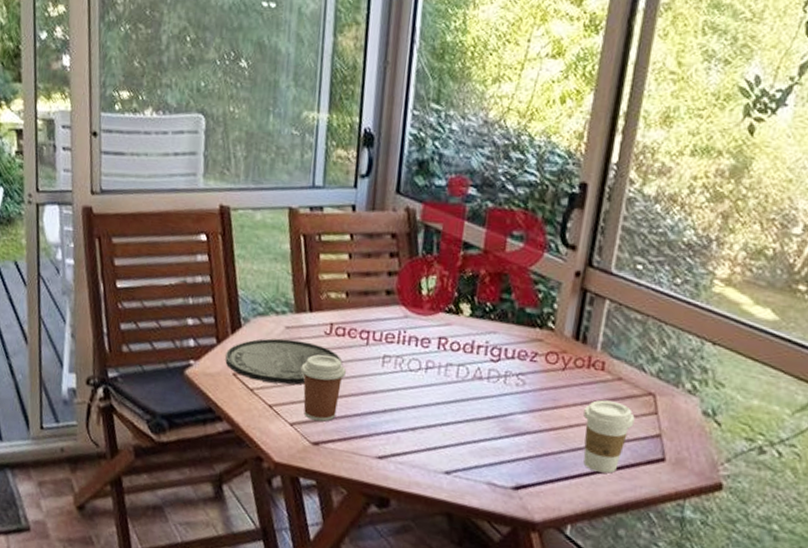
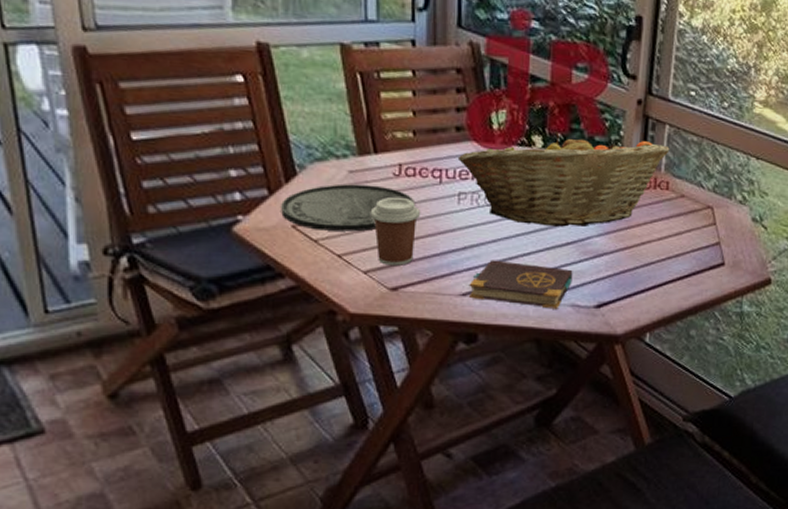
book: none [384,425,492,485] -> present [468,260,573,309]
fruit basket: none [385,300,609,402] -> present [457,131,670,227]
coffee cup: present [583,400,635,474] -> none [654,216,697,282]

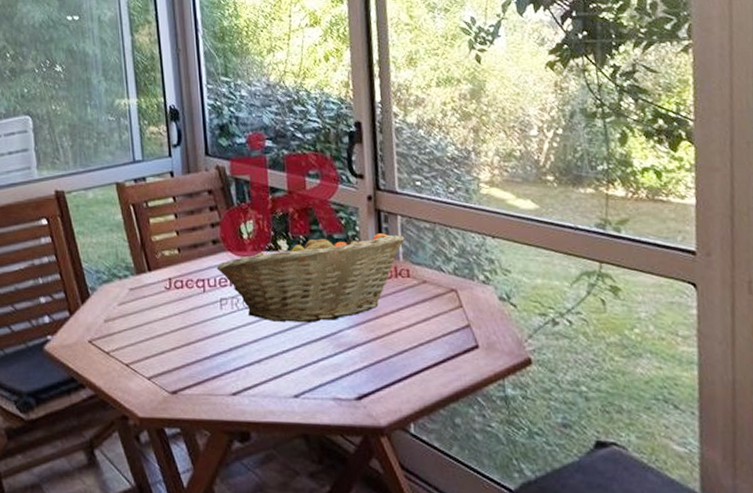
plate: present [281,184,416,232] -> none [79,299,185,343]
coffee cup: present [370,196,420,266] -> none [149,307,190,371]
book: present [468,260,573,309] -> none [237,359,331,404]

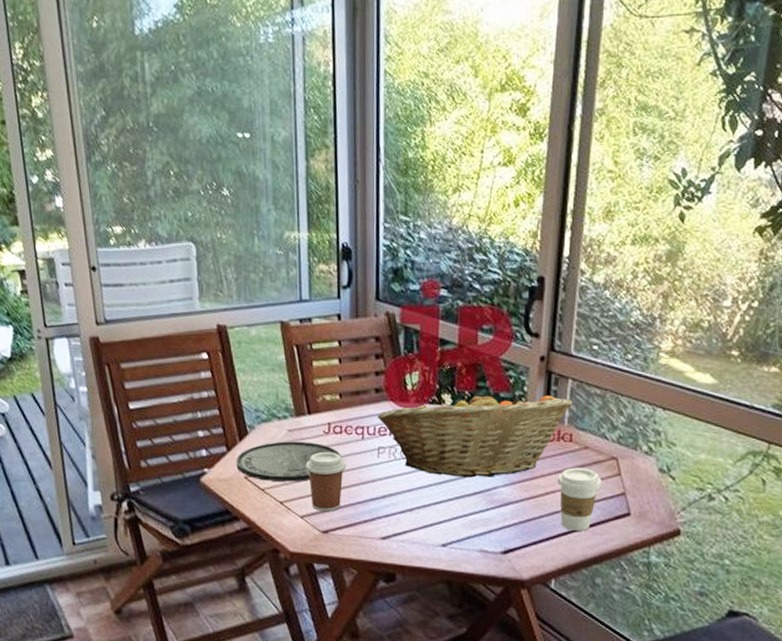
plate: none [79,299,185,343] -> present [236,441,342,482]
coffee cup: none [149,307,190,371] -> present [305,451,346,512]
coffee cup: none [401,302,446,369] -> present [558,467,602,531]

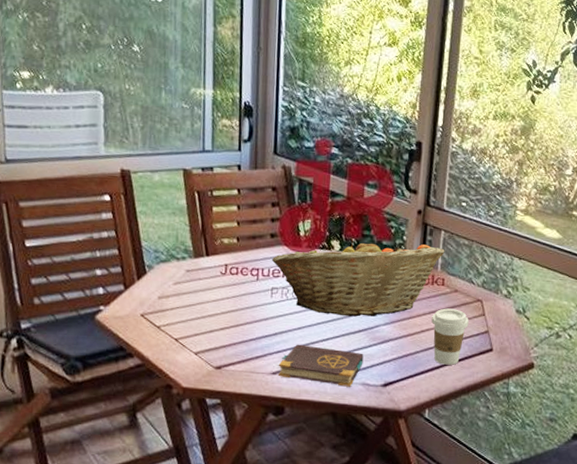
plate: present [236,441,342,482] -> none [133,281,237,320]
coffee cup: present [305,451,346,512] -> none [201,291,241,348]
book: none [387,507,481,554] -> present [277,344,364,387]

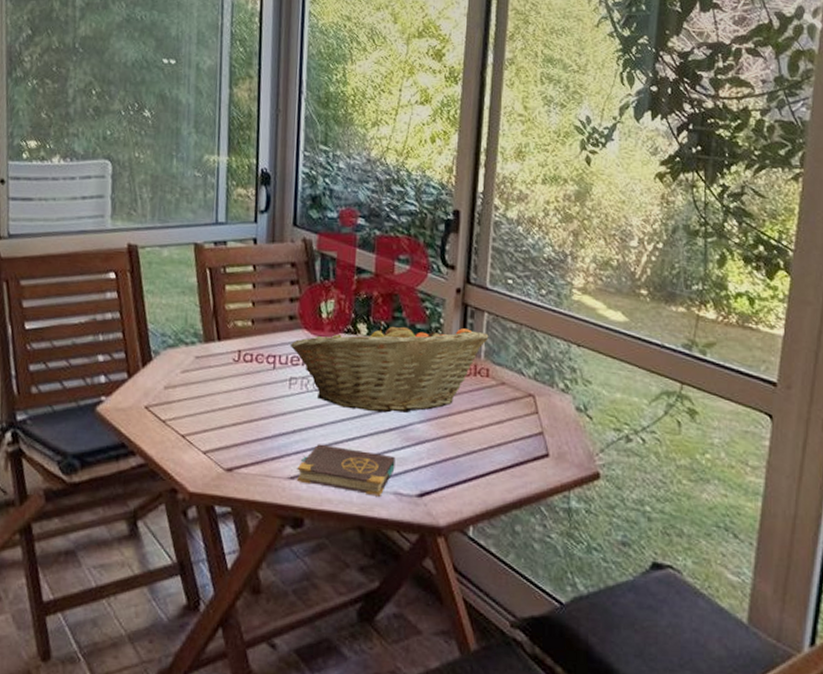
coffee cup: present [432,308,469,365] -> none [475,404,519,473]

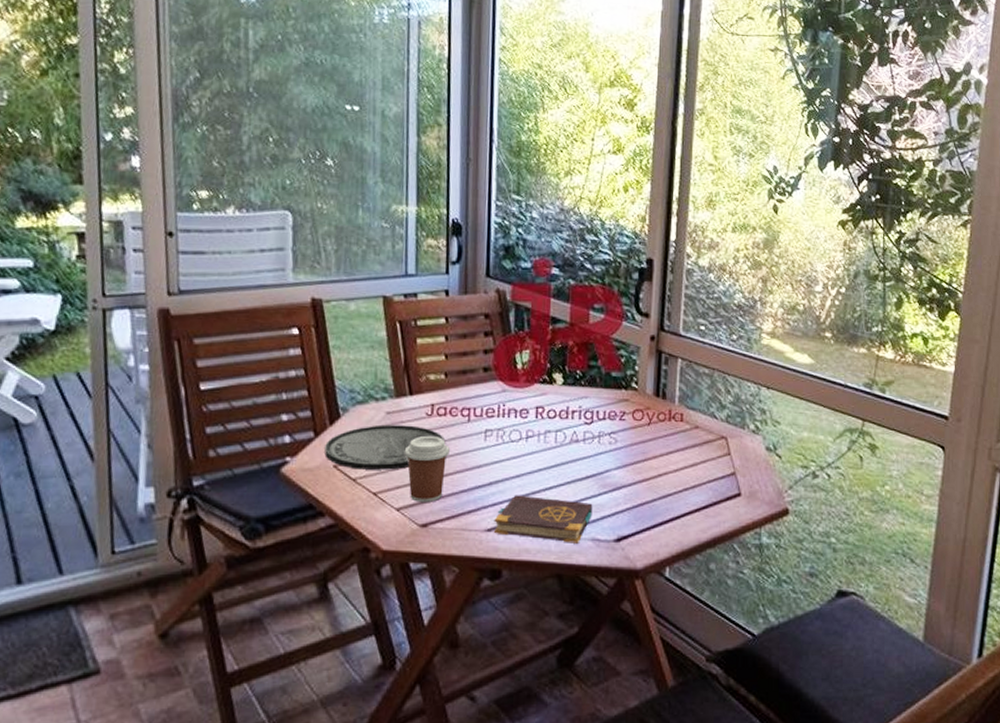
plate: none [137,368,252,413] -> present [325,424,446,470]
coffee cup: none [211,381,255,447] -> present [404,435,450,502]
fruit basket: present [290,319,489,413] -> none [484,369,683,461]

